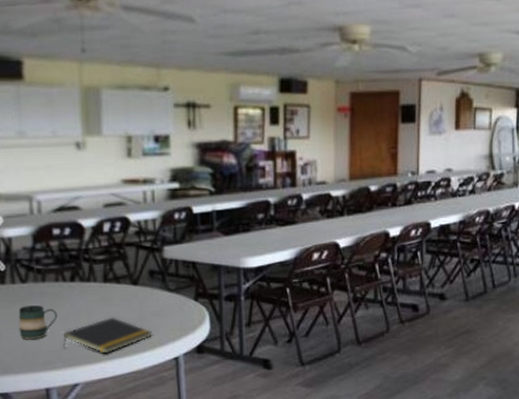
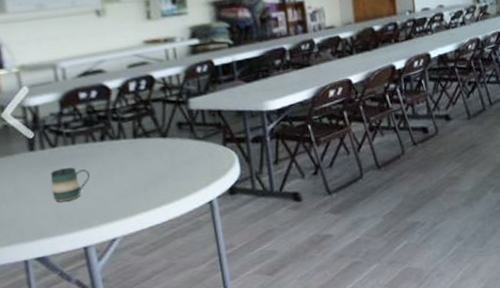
notepad: present [62,317,152,354] -> none [96,170,185,206]

